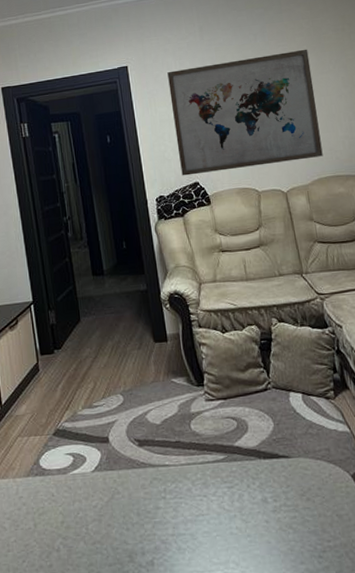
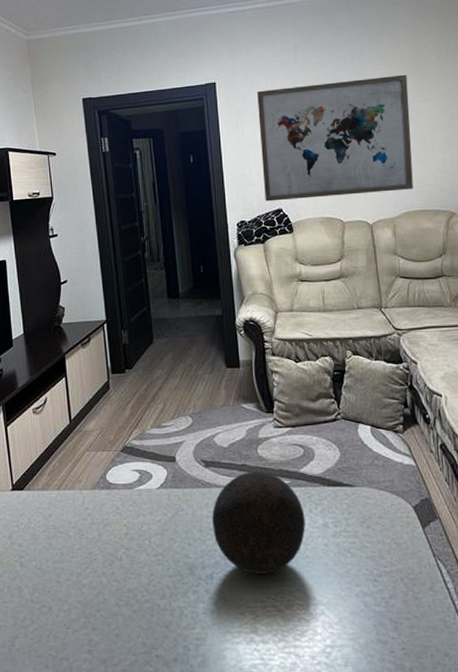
decorative ball: none [149,447,245,558] -> present [212,471,306,574]

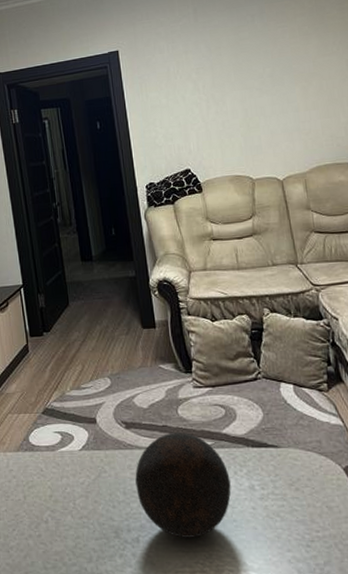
wall art: present [257,74,413,202] -> none [159,30,323,163]

